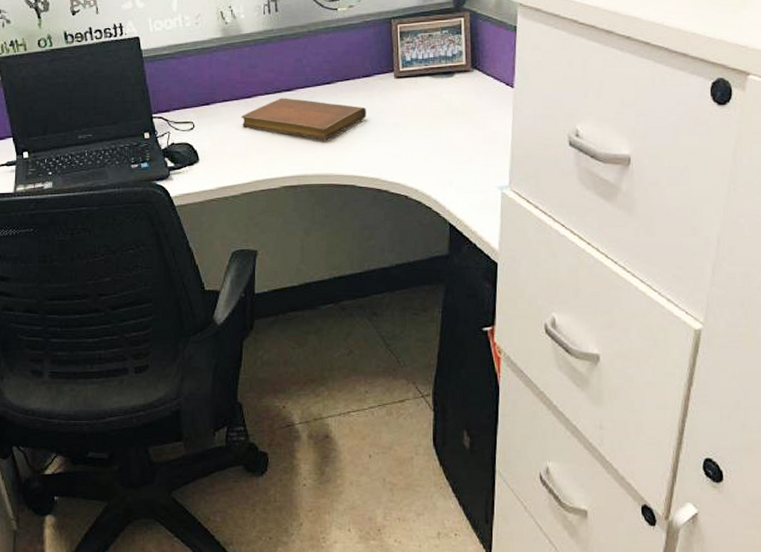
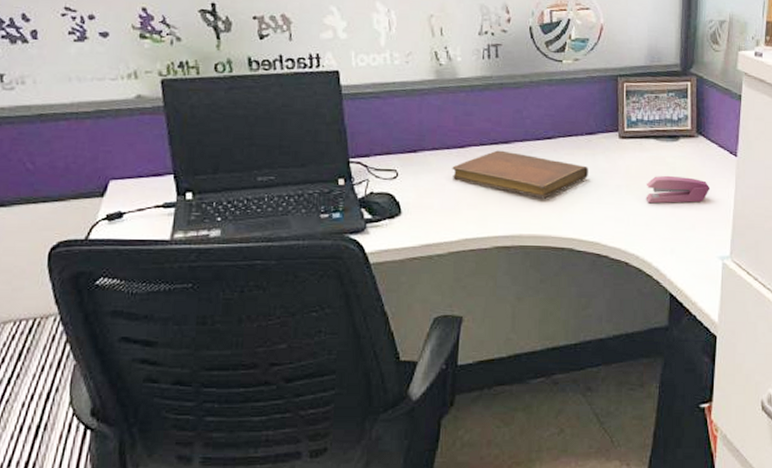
stapler: none [422,110,487,138] -> present [645,175,711,203]

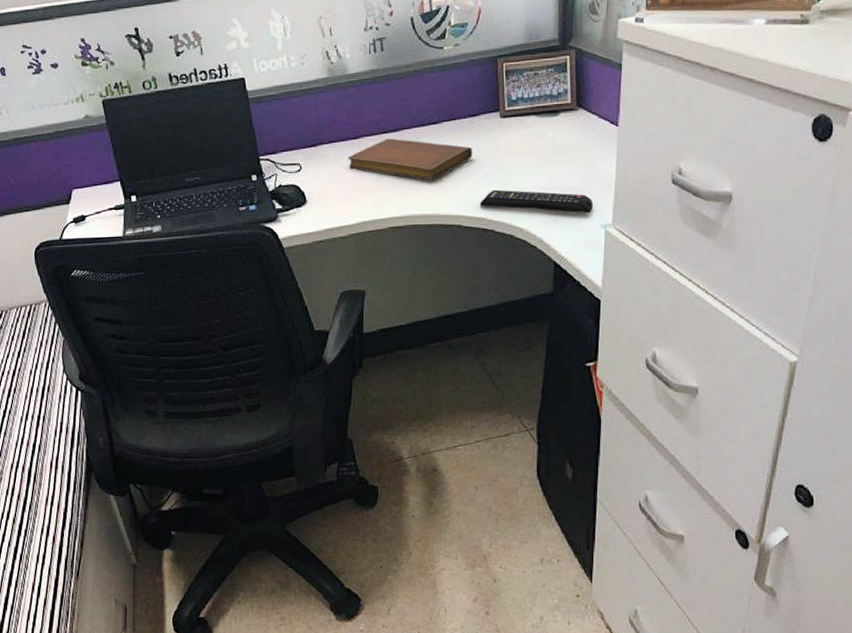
remote control: none [594,213,710,244] -> present [479,189,593,213]
stapler: present [645,175,711,203] -> none [528,150,592,177]

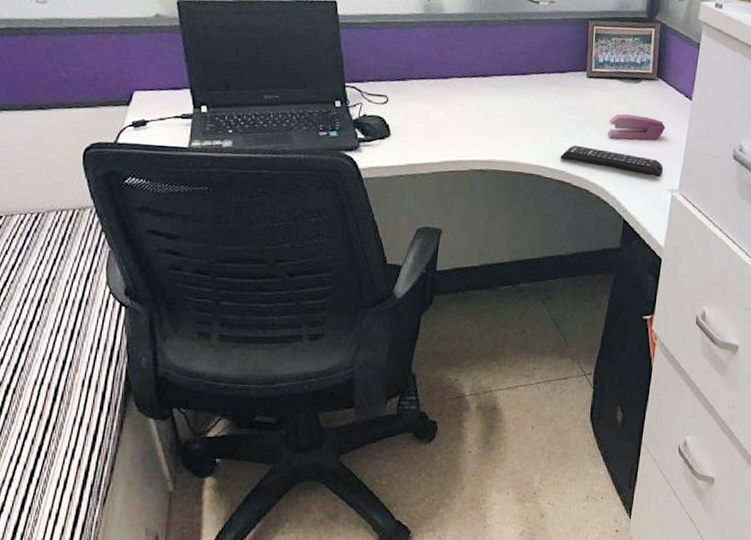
notebook: present [348,138,472,181] -> none [436,82,558,129]
stapler: none [528,150,592,177] -> present [607,113,666,140]

